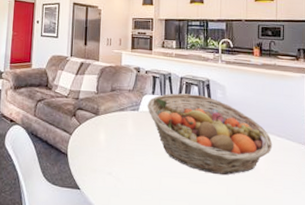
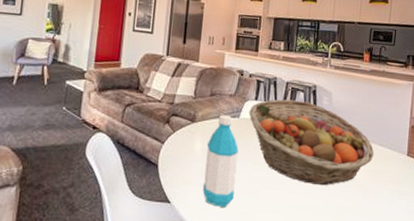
water bottle: none [109,108,140,196] -> present [203,115,239,208]

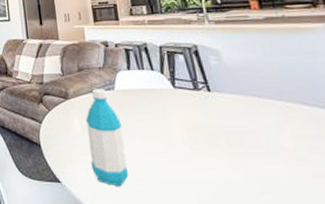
fruit basket: present [248,99,374,185] -> none [123,64,300,157]

